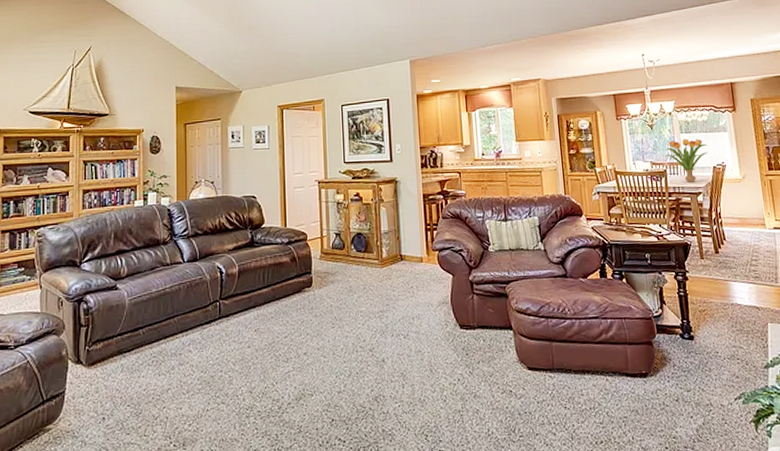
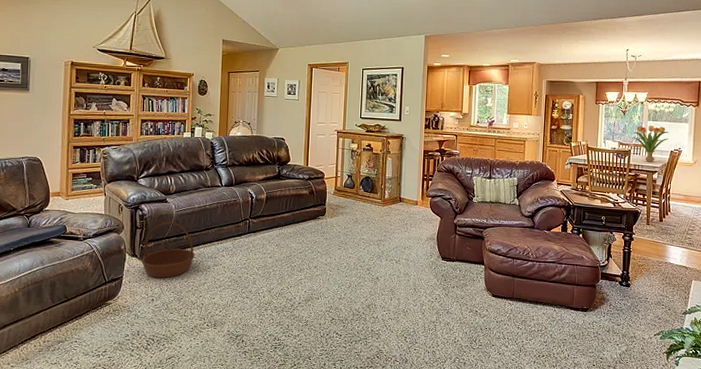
basket: none [88,314,155,389] -> present [141,222,195,278]

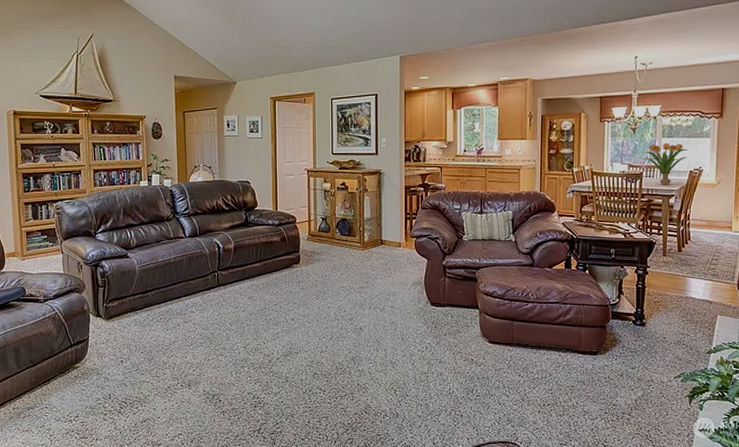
basket: present [141,222,195,278] -> none [107,279,163,338]

